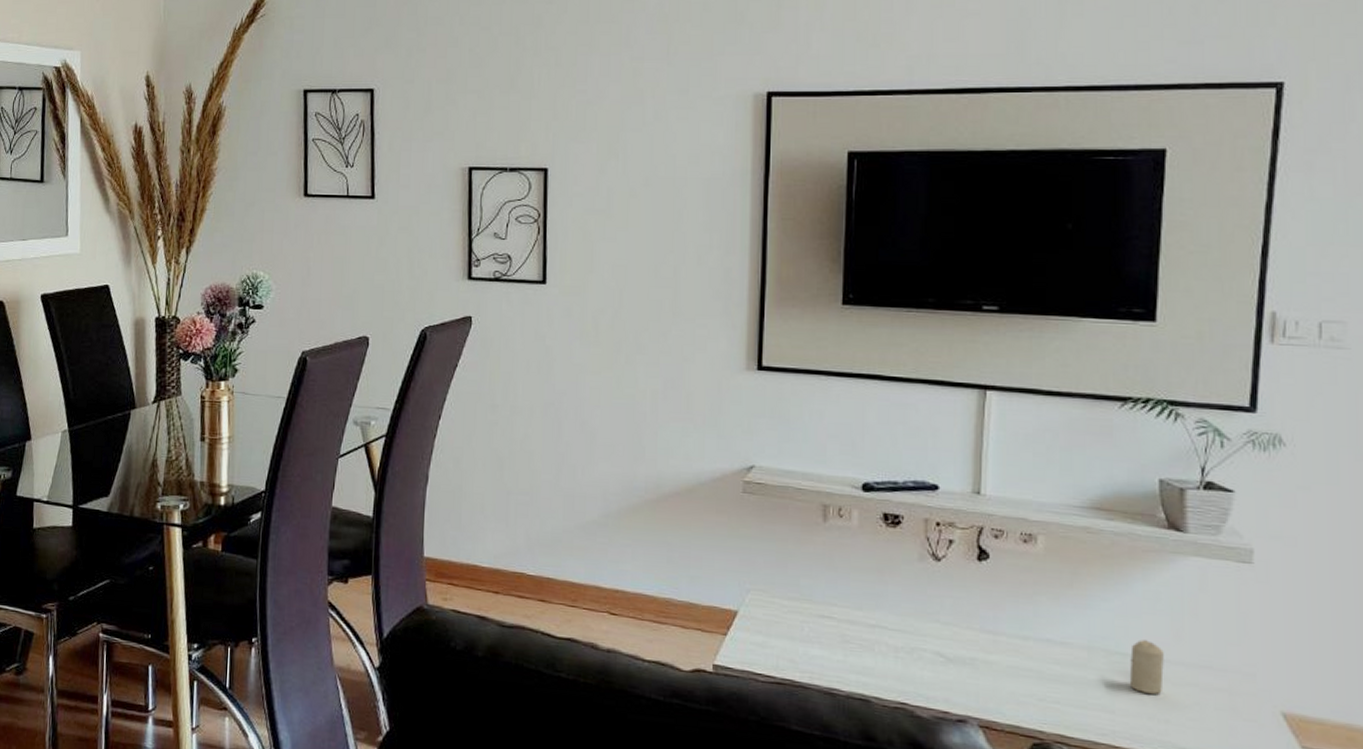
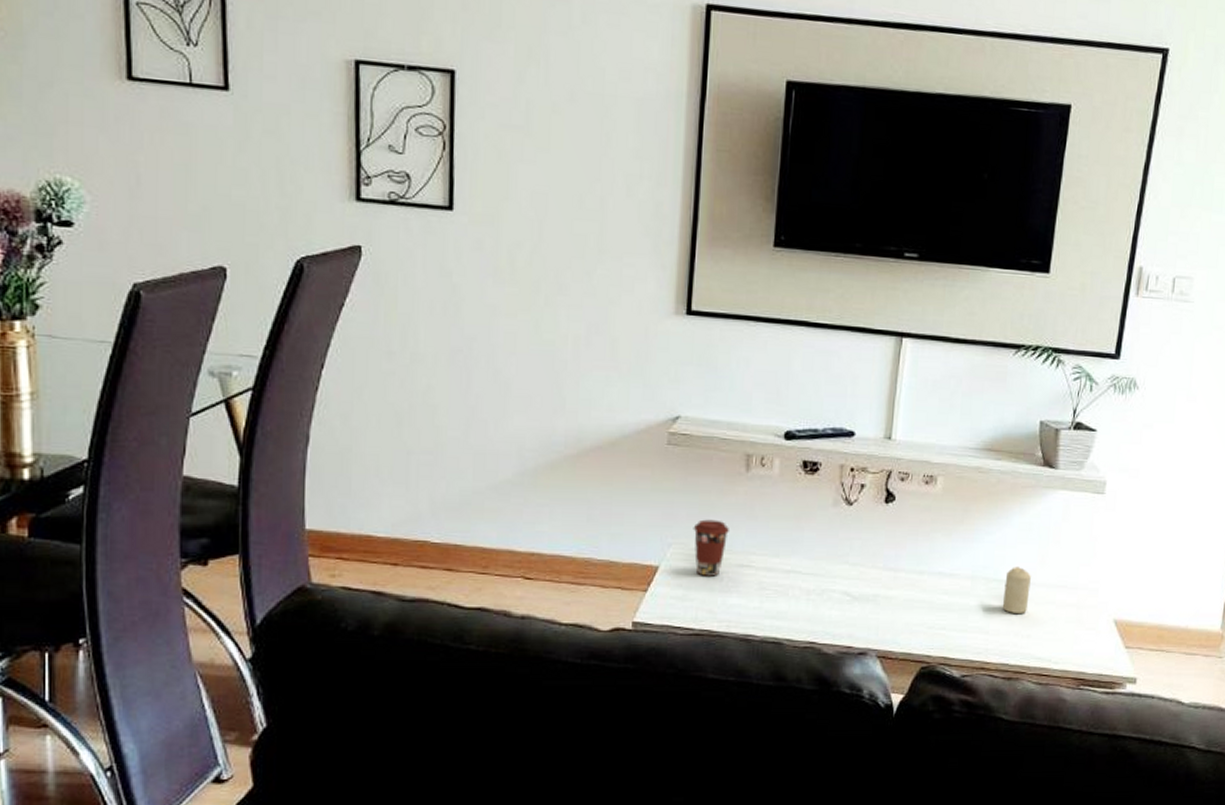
coffee cup: none [771,567,808,626] -> present [693,519,729,576]

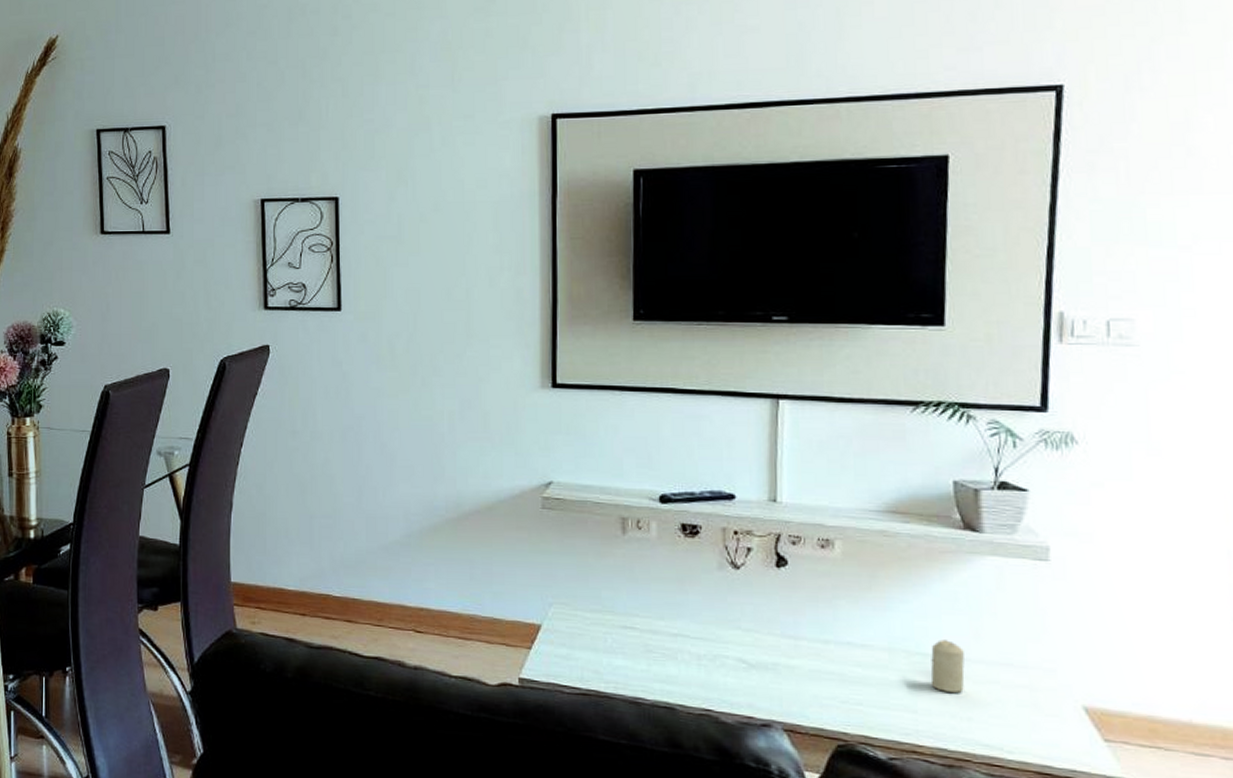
coffee cup: present [693,519,729,576] -> none [572,580,609,637]

